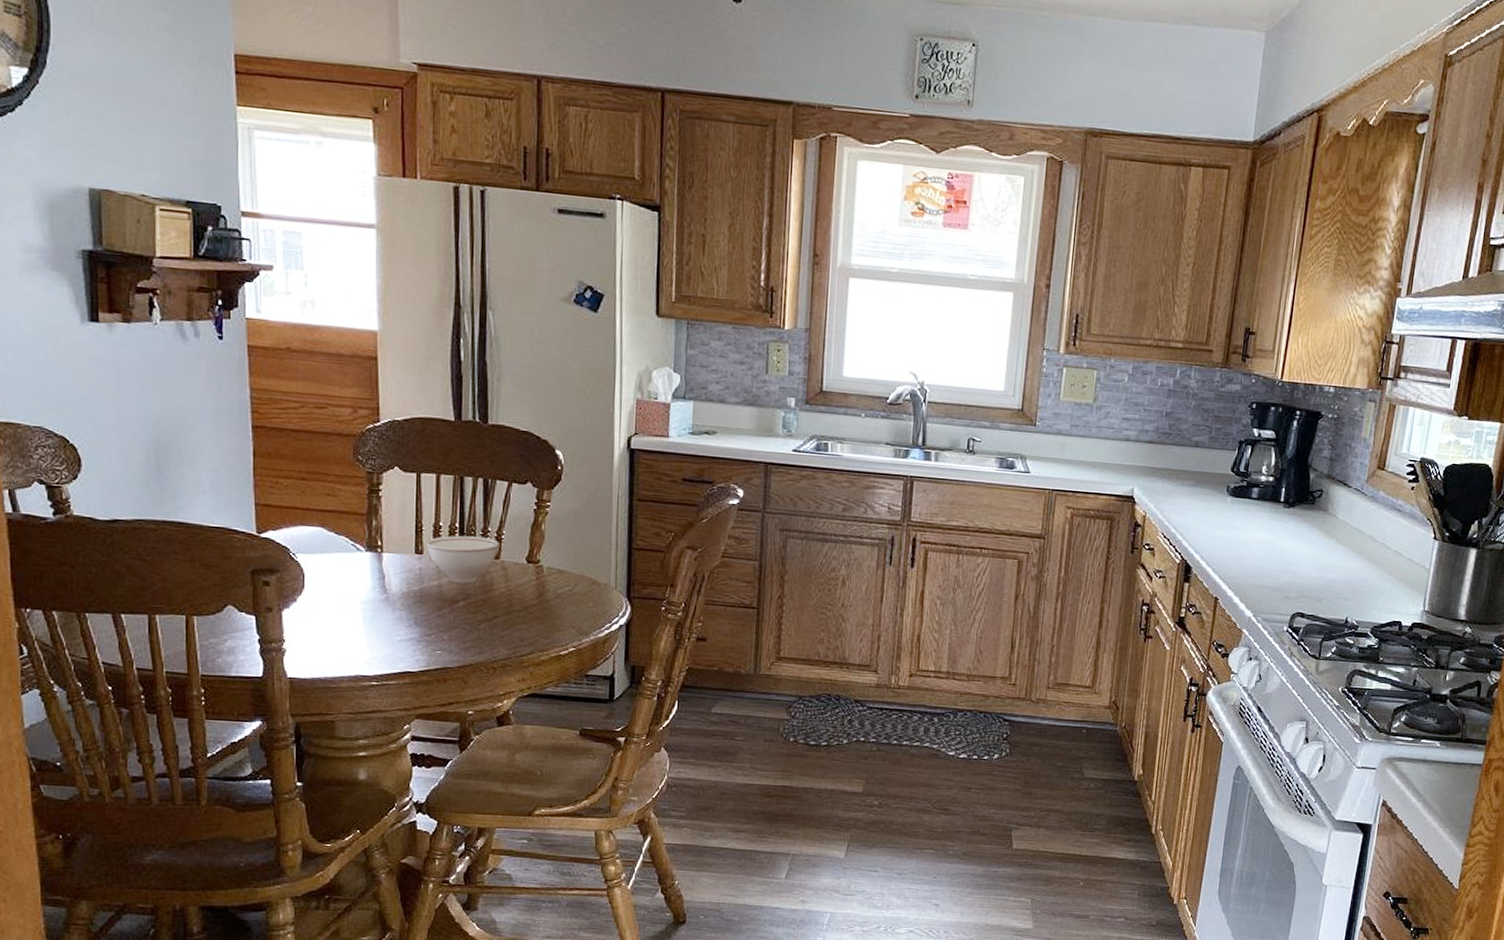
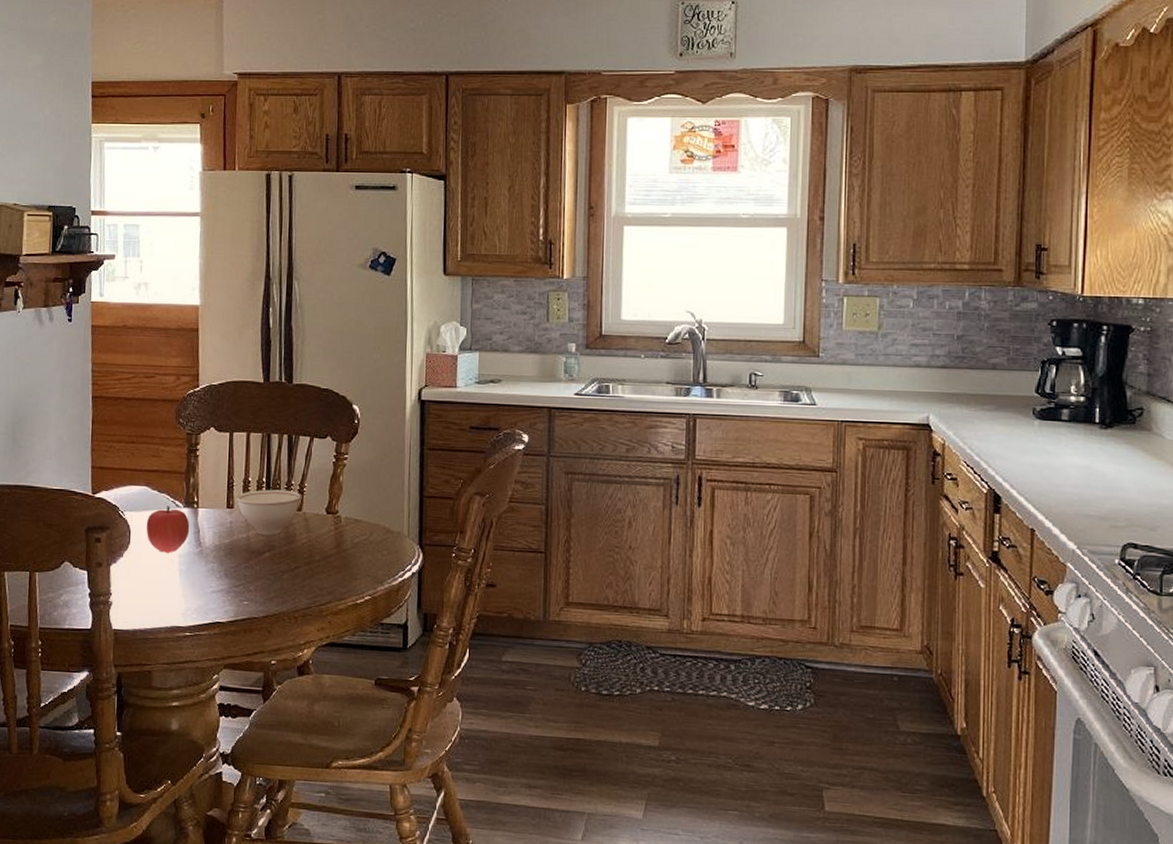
fruit: none [322,549,374,599] -> present [146,506,190,553]

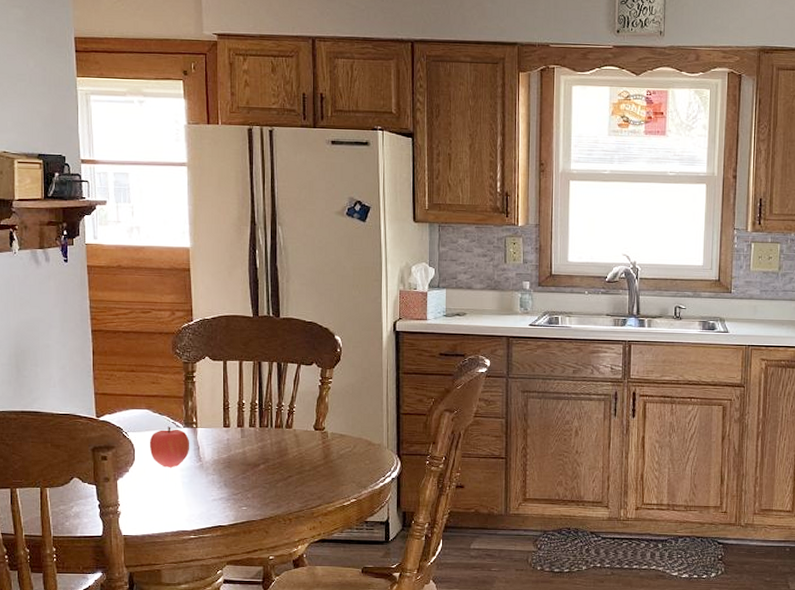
bowl: present [236,489,301,536] -> none [231,410,291,450]

